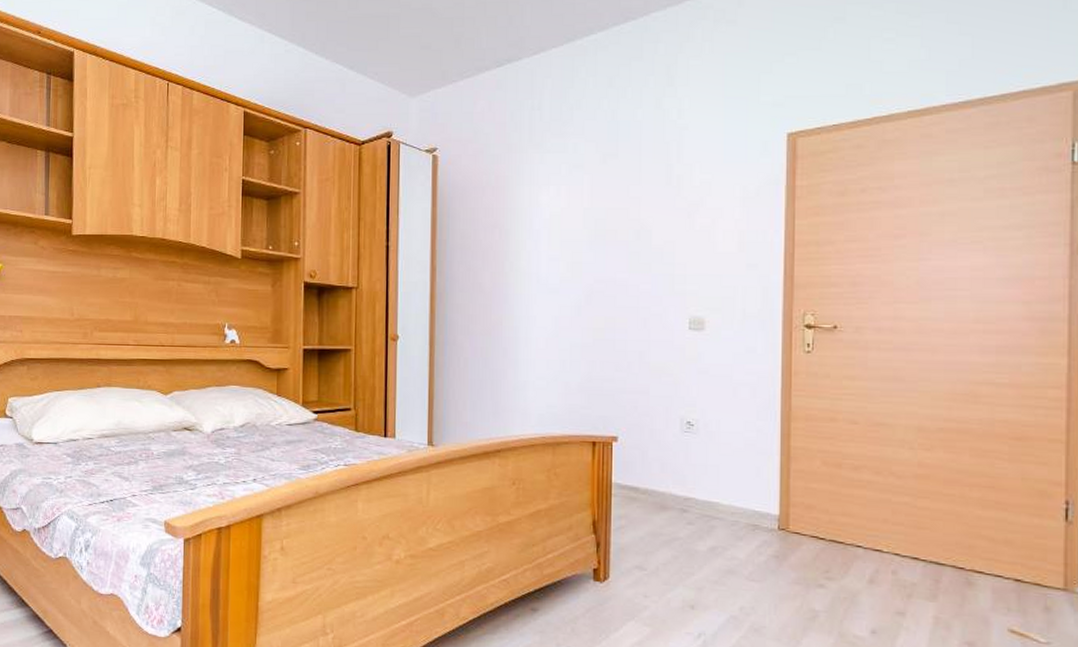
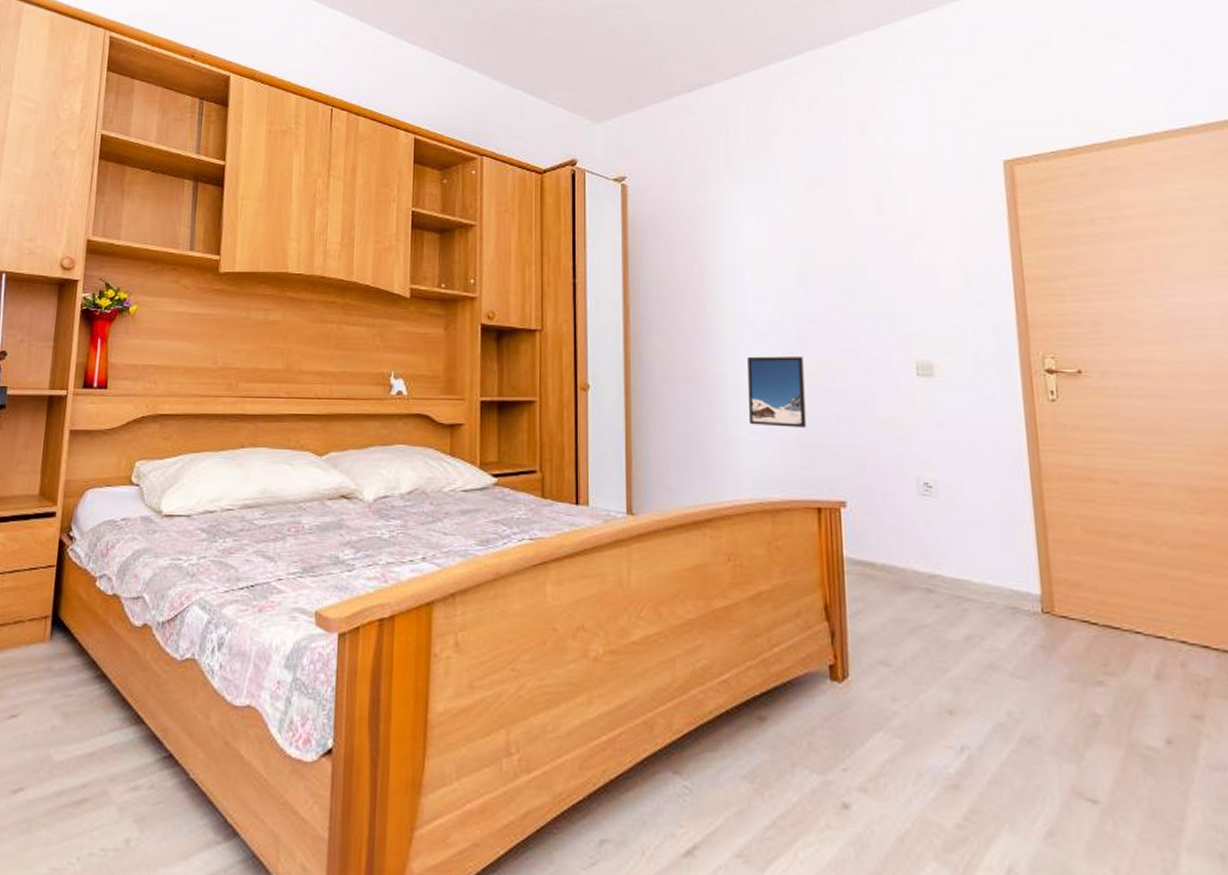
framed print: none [537,311,589,374] -> present [747,356,807,428]

